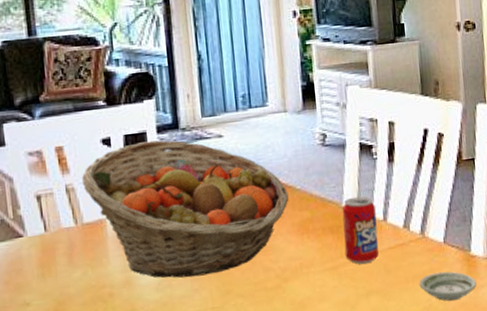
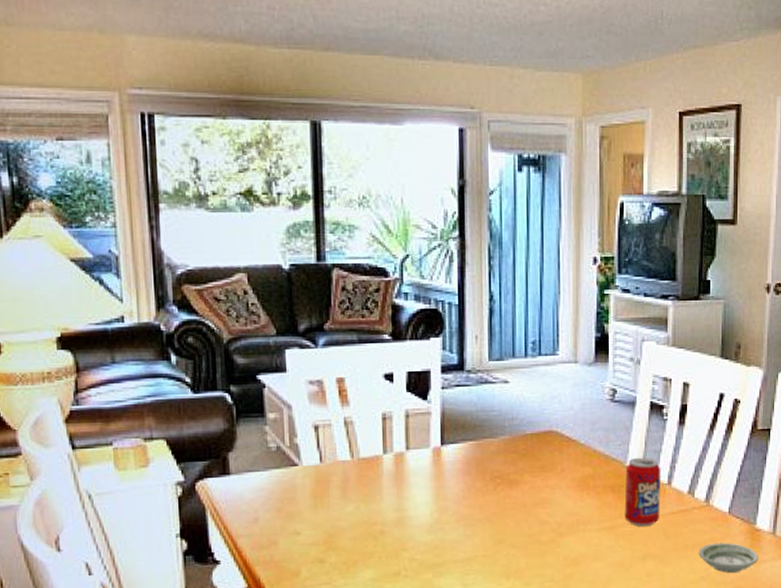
fruit basket: present [81,140,289,278] -> none [361,380,572,523]

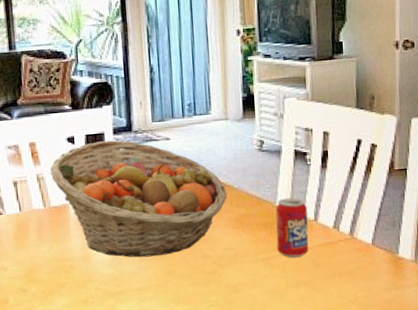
fruit basket: none [361,380,572,523] -> present [50,140,227,258]
saucer: present [698,542,758,574] -> none [346,270,402,298]

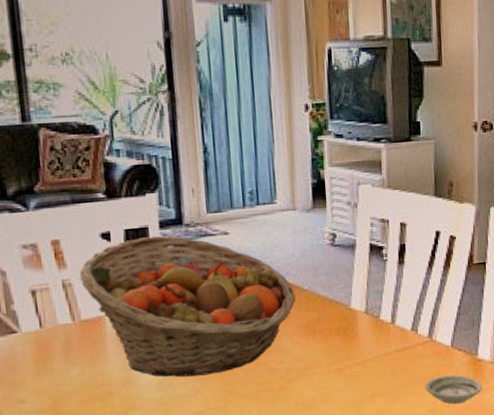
beverage can: present [275,197,309,258] -> none [349,298,386,367]
saucer: none [346,270,402,298] -> present [425,374,482,404]

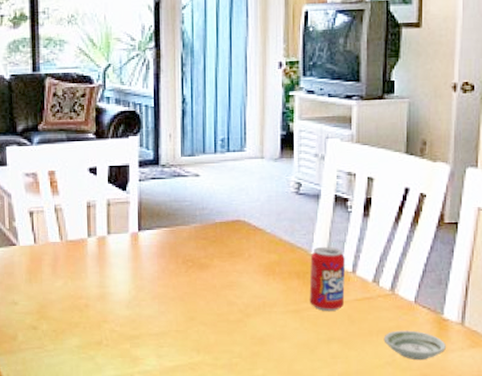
fruit basket: present [79,236,296,377] -> none [69,174,258,300]
beverage can: none [349,298,386,367] -> present [309,246,346,312]

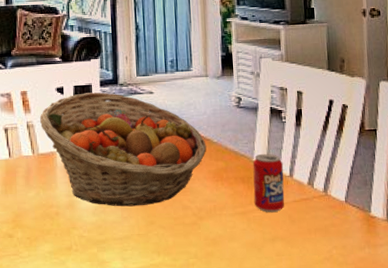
fruit basket: none [69,174,258,300] -> present [39,92,207,207]
saucer: present [384,330,446,361] -> none [321,227,375,255]

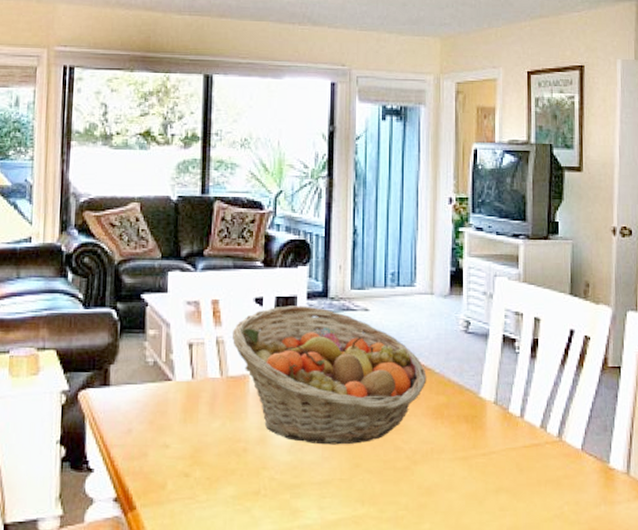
beverage can: present [252,153,285,213] -> none [478,388,514,459]

